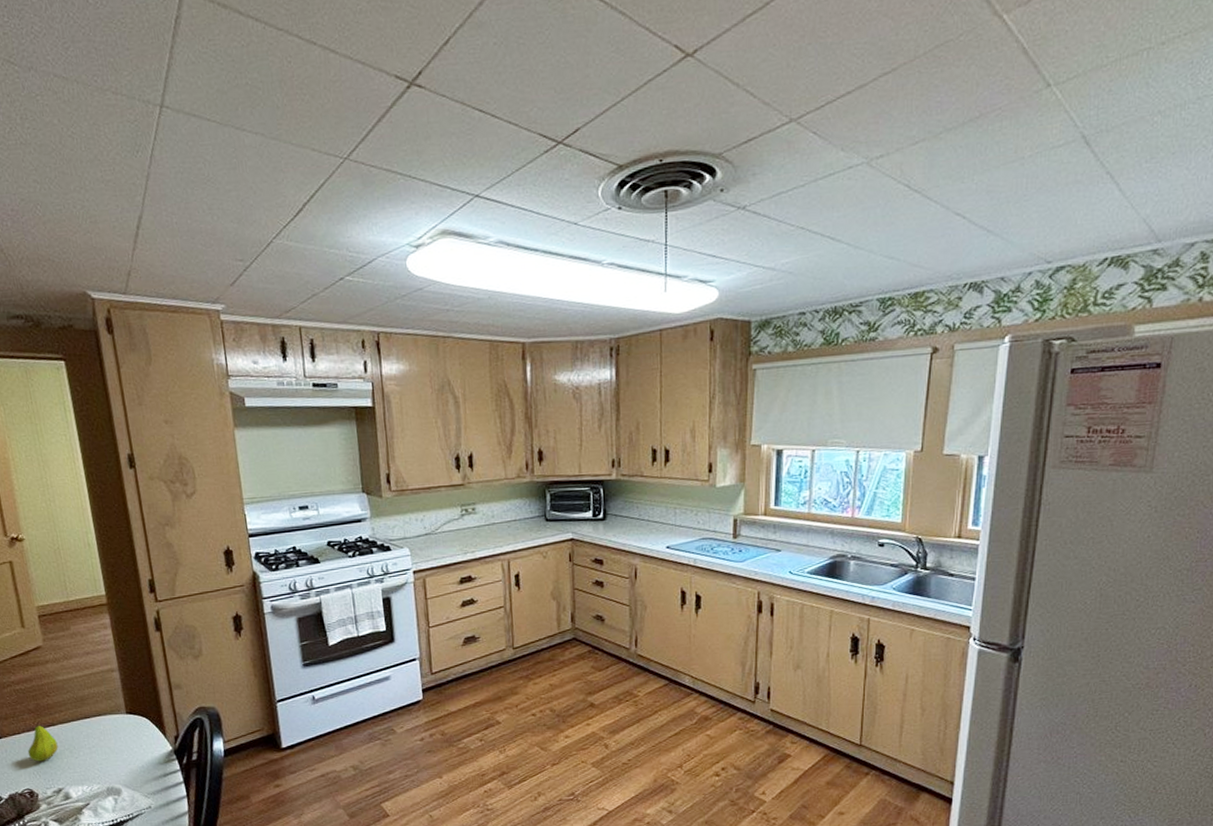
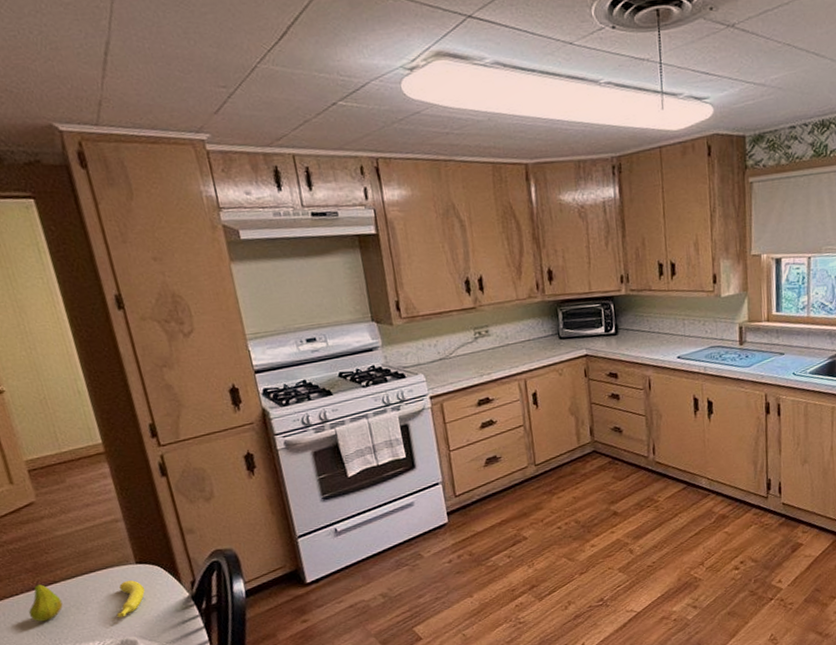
banana: none [105,729,133,765] -> present [116,580,146,618]

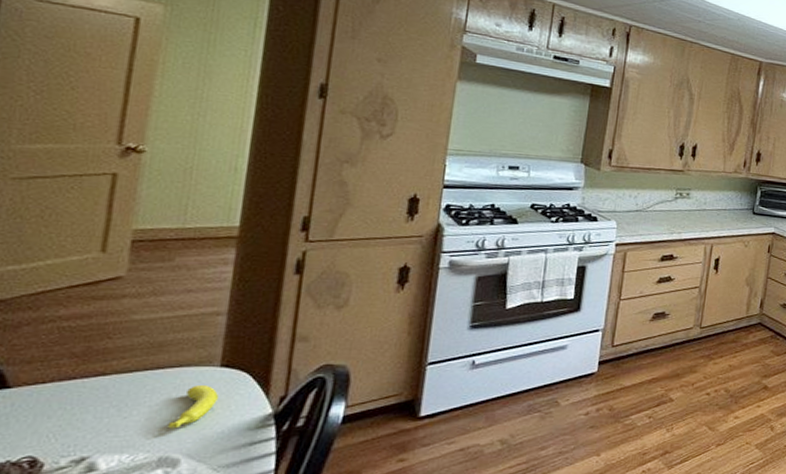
fruit: present [28,579,63,622] -> none [47,367,102,421]

